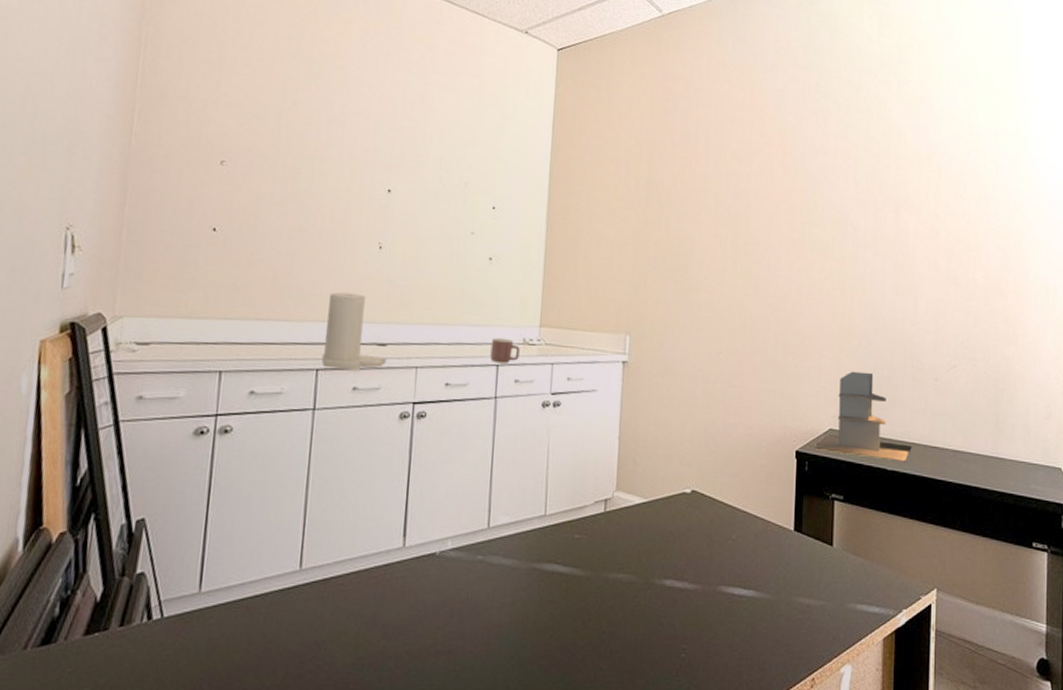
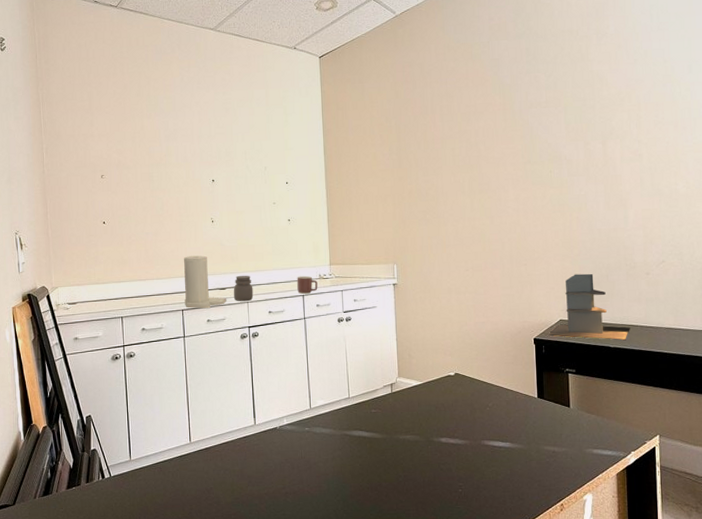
jar: none [396,327,427,367] -> present [233,275,254,302]

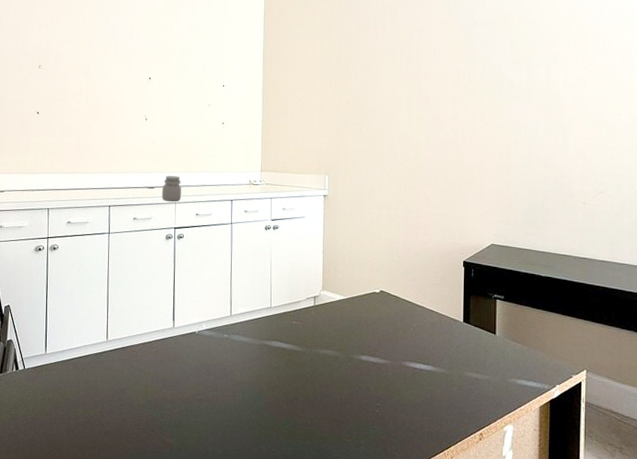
paper towel: present [184,255,227,309] -> none [112,152,155,207]
mug: present [297,275,318,294] -> none [226,180,247,199]
file organizer: present [549,273,630,340] -> none [479,198,563,269]

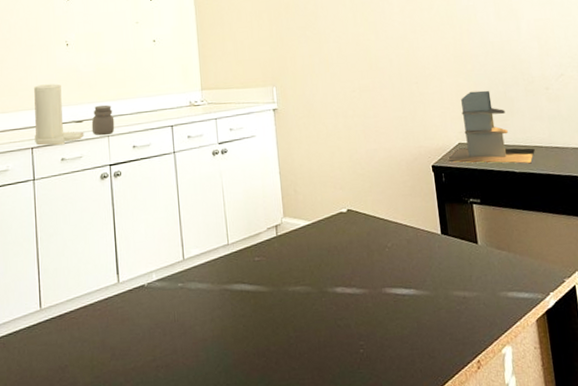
paper towel: none [112,152,155,207] -> present [34,83,84,146]
file organizer: none [479,198,563,269] -> present [448,90,535,164]

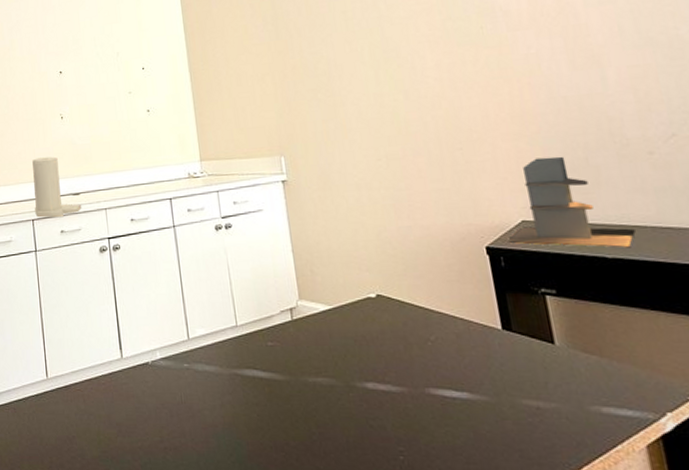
jar: present [91,104,115,136] -> none [88,177,112,209]

